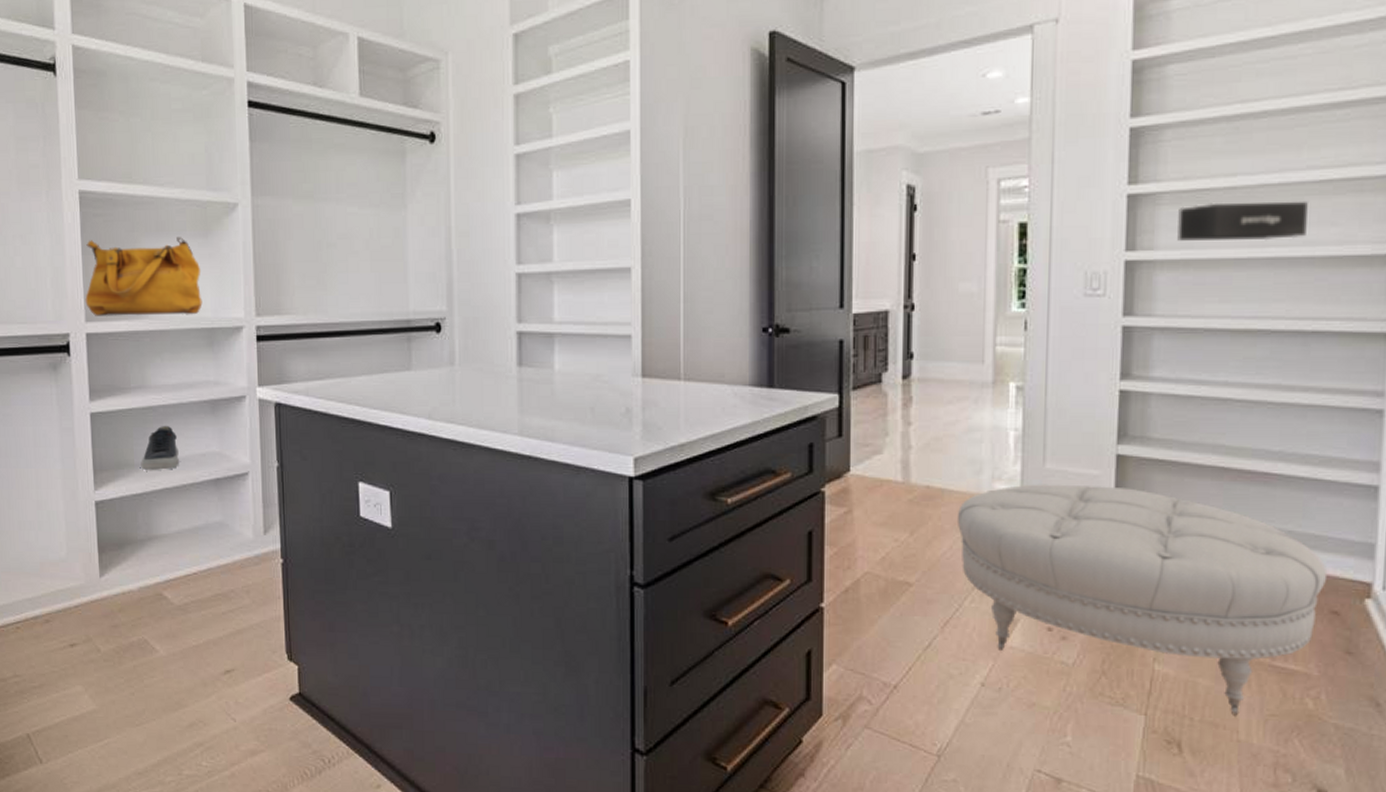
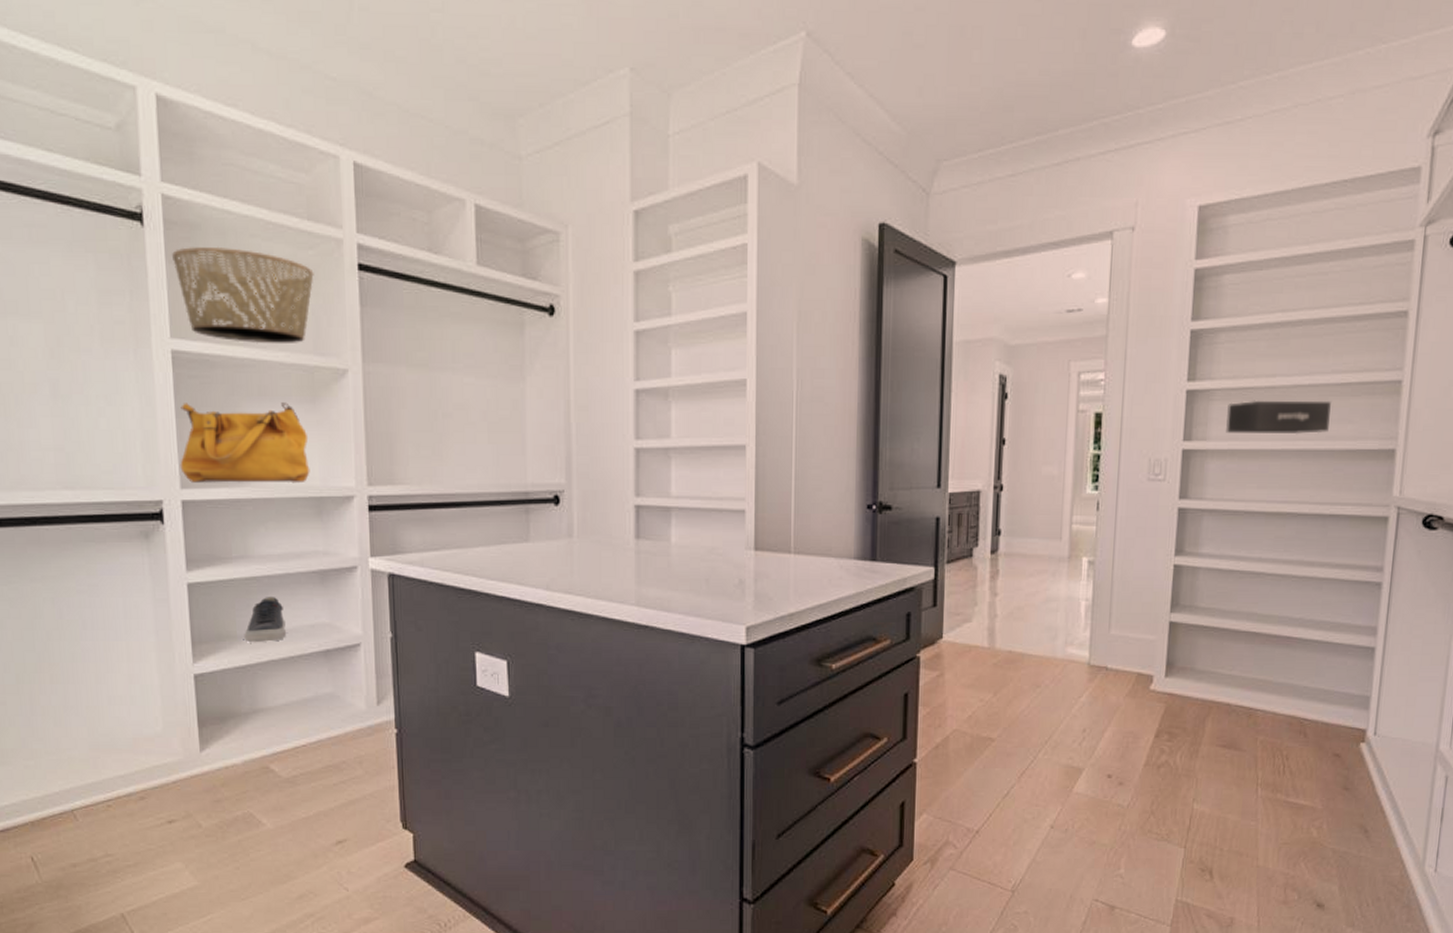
basket: none [81,91,207,182] -> present [172,246,314,344]
ottoman: present [956,484,1328,716] -> none [1034,648,1333,845]

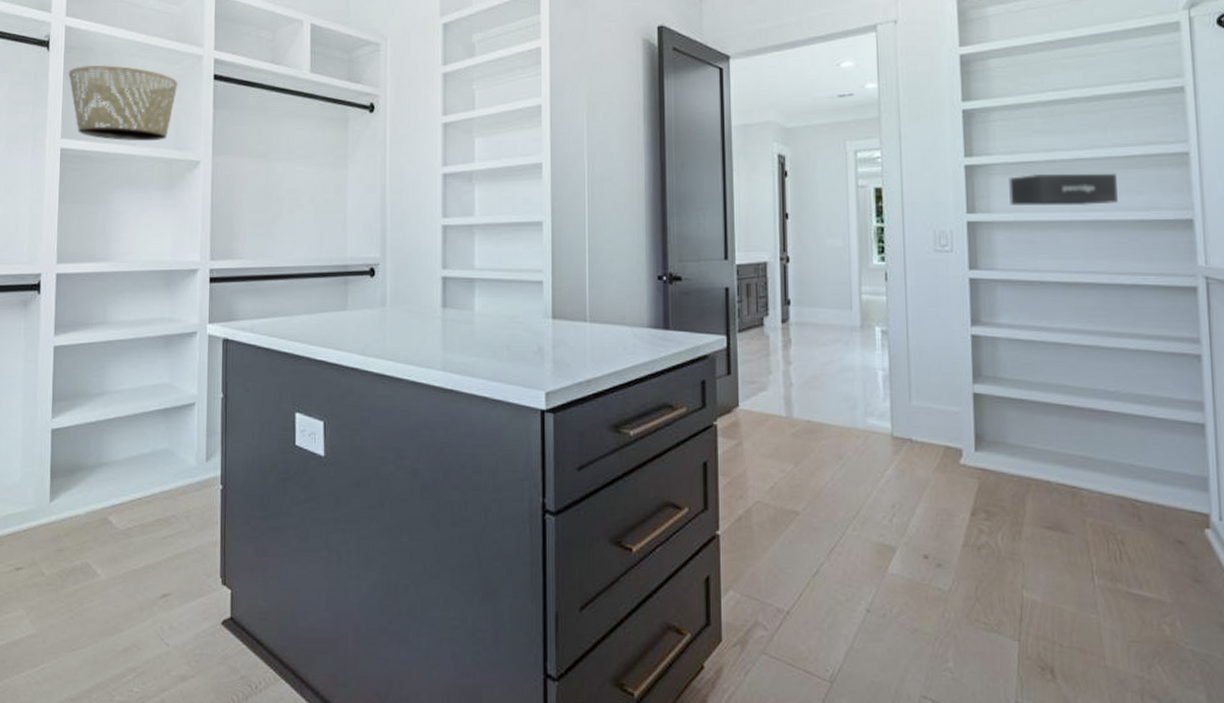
handbag: present [180,402,310,484] -> none [58,190,164,259]
shoe: present [244,597,287,643] -> none [96,359,133,401]

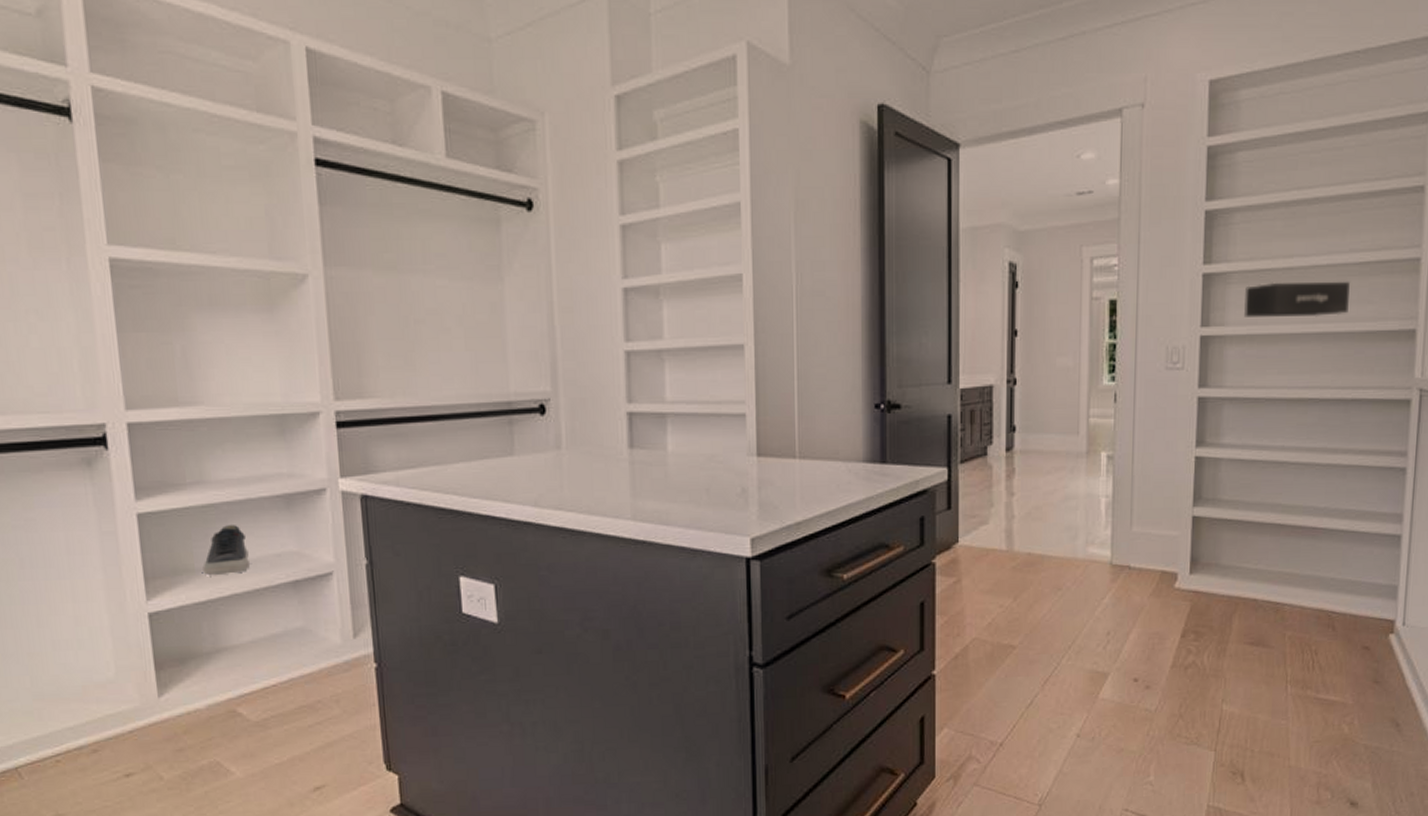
basket: present [69,64,178,142] -> none [106,142,266,249]
shoe: none [96,359,133,401] -> present [203,525,251,576]

